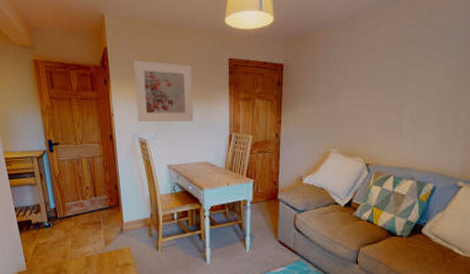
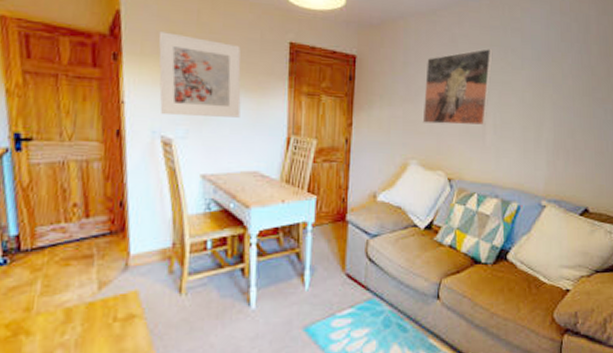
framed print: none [342,45,410,117] -> present [422,48,493,126]

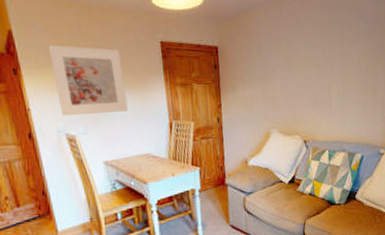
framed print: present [422,48,493,126] -> none [277,26,333,97]

